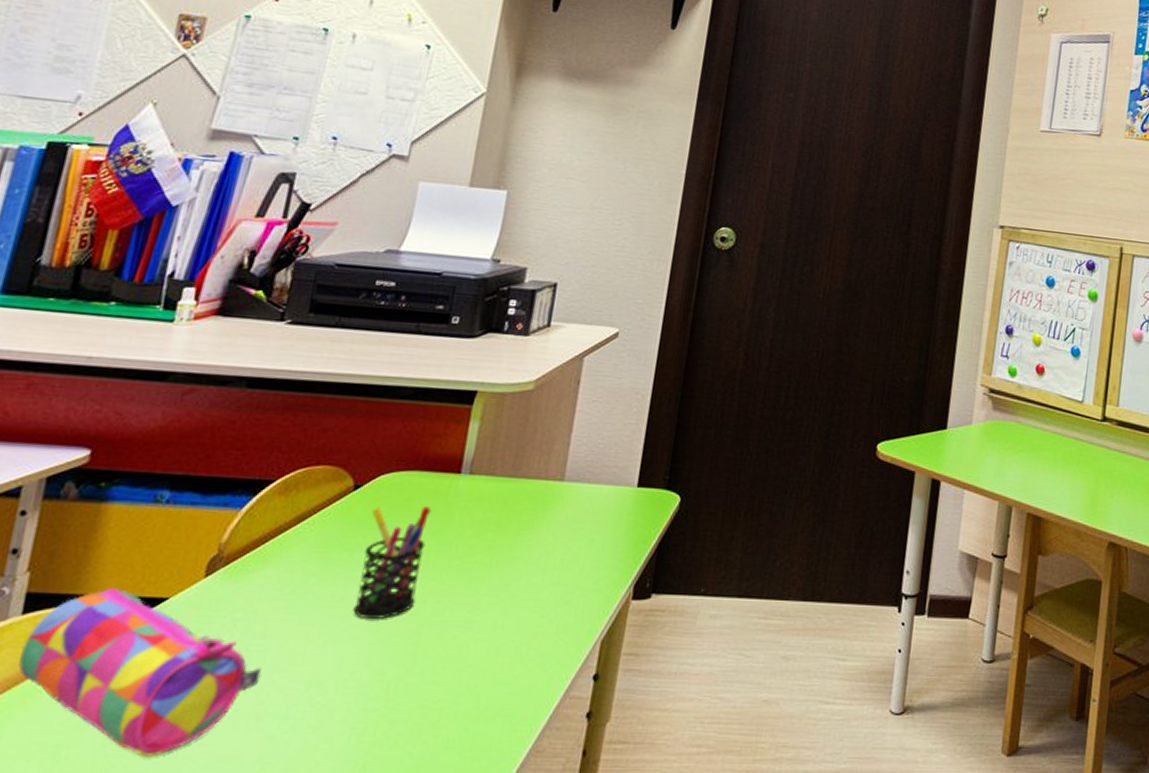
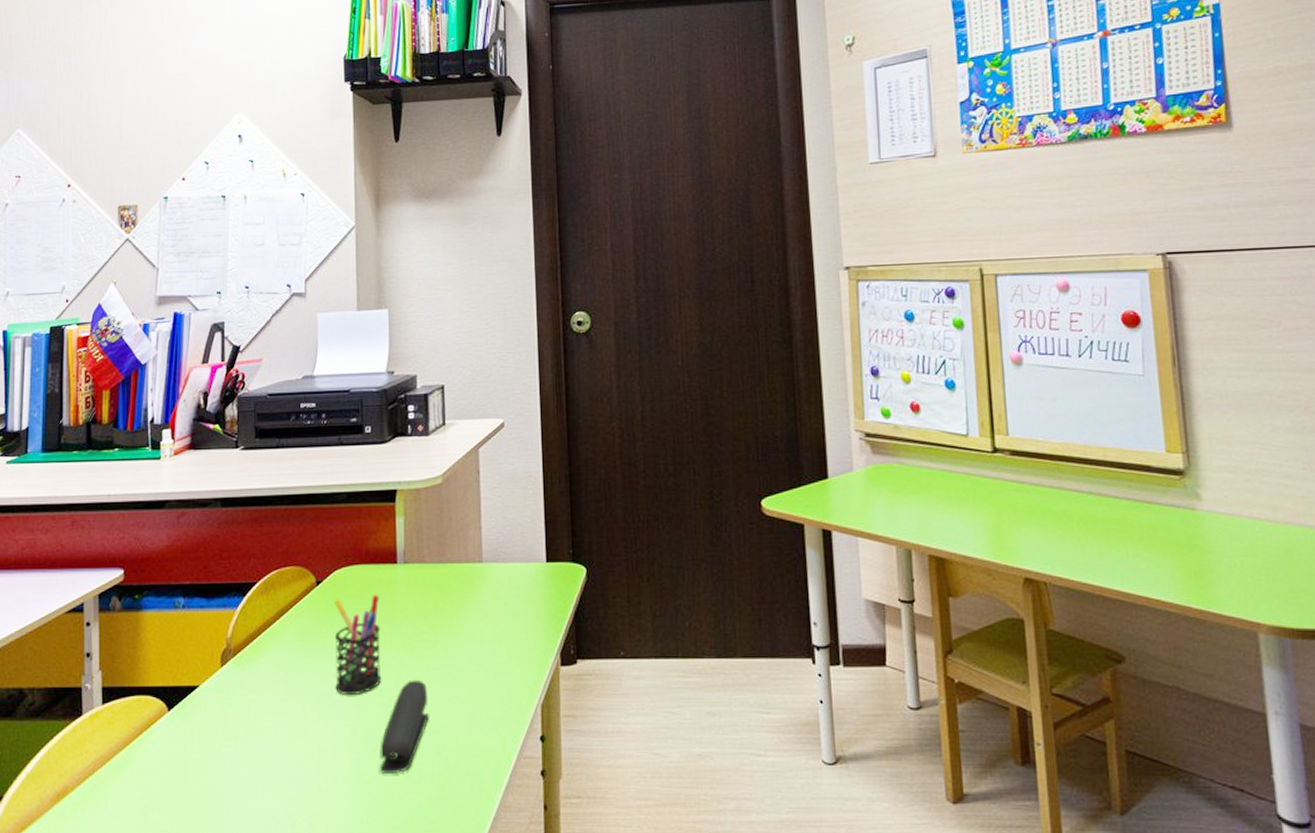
pencil case: present [18,587,262,757] -> none [107,679,277,816]
stapler: none [390,605,470,711] -> present [379,679,430,773]

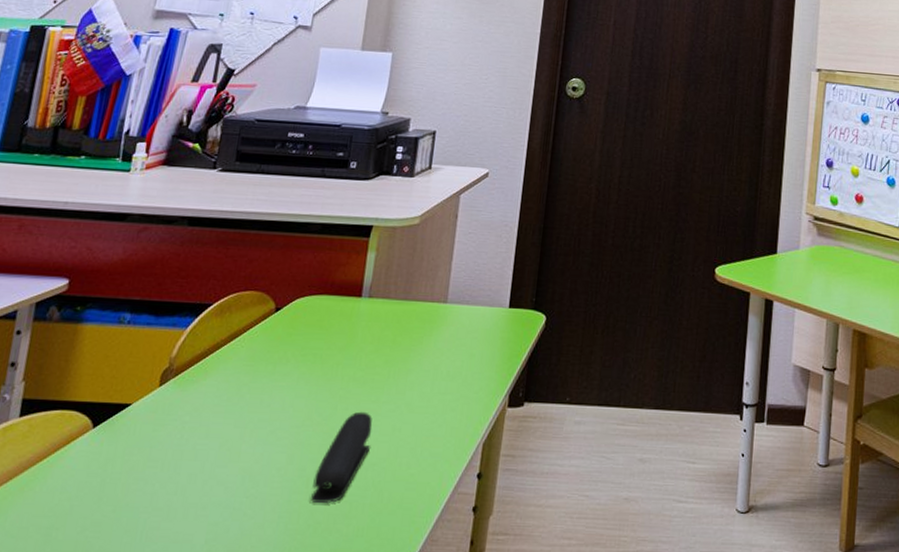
pen holder: present [333,594,382,695] -> none [278,324,339,423]

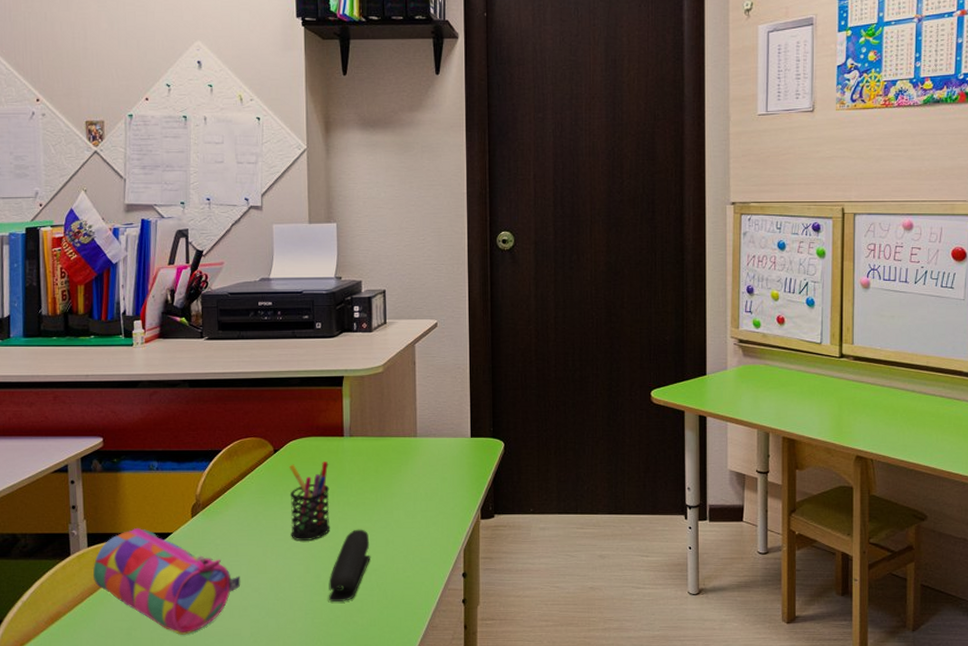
pencil case: none [17,394,206,539] -> present [93,527,241,635]
pen holder: none [278,324,339,423] -> present [289,460,331,540]

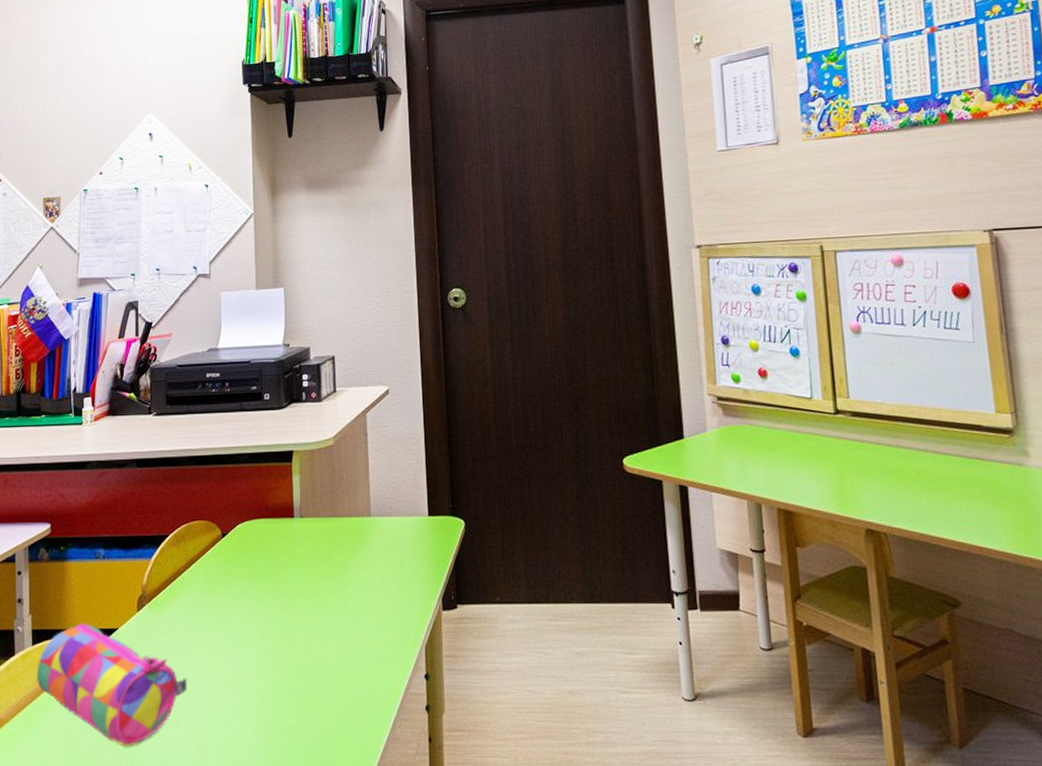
pen holder: present [289,460,331,540] -> none [237,545,281,637]
stapler: present [328,529,371,601] -> none [279,623,325,708]

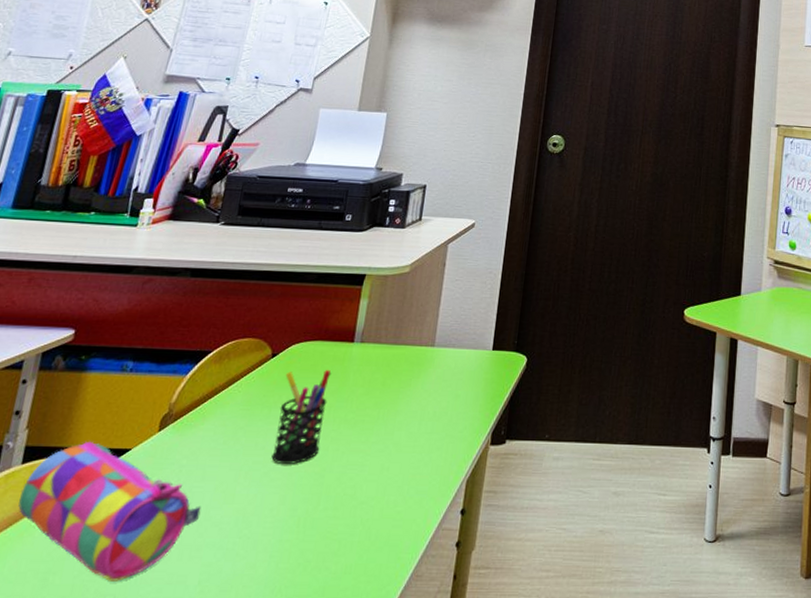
pen holder: none [237,545,281,637] -> present [271,369,332,464]

